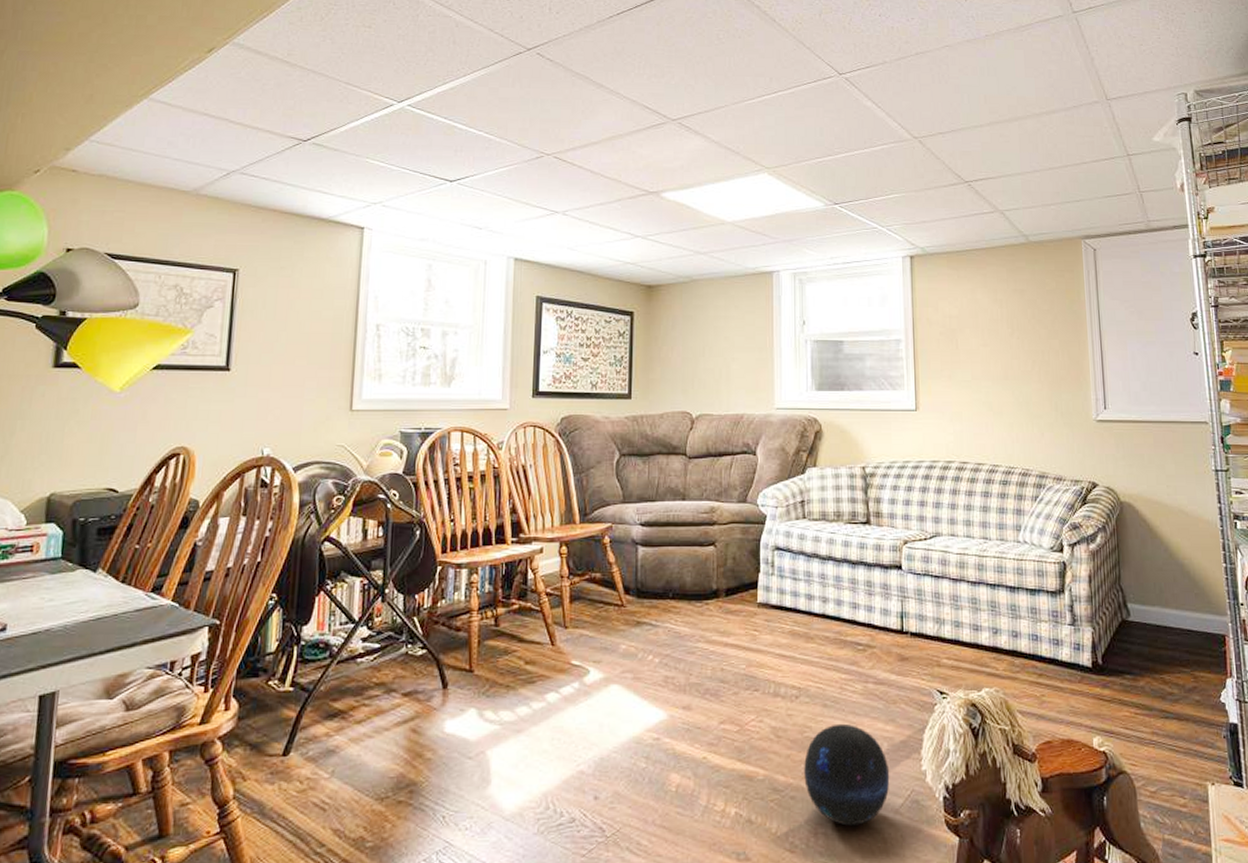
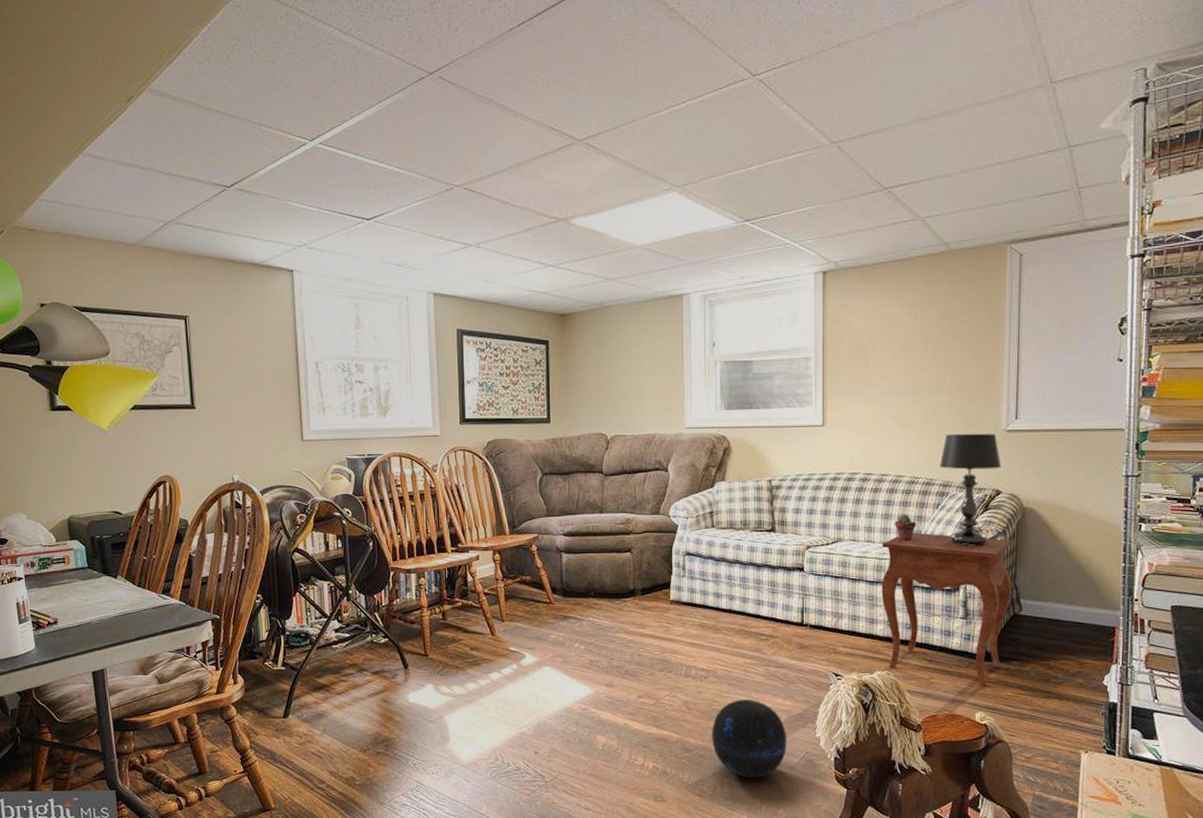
side table: none [982,527,1118,706] -> present [881,532,1012,687]
potted succulent: none [994,506,1016,536] -> present [895,514,916,541]
table lamp: none [1034,422,1095,542] -> present [939,433,1001,546]

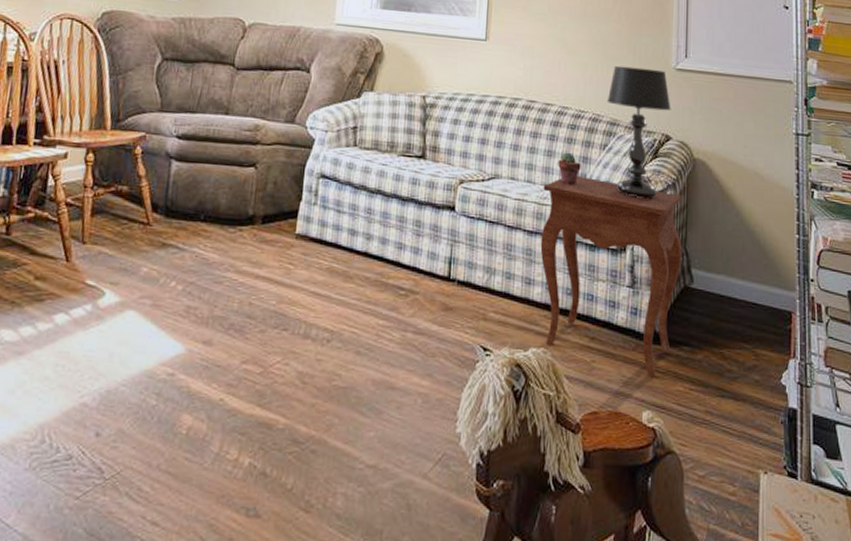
ball: present [712,699,787,778] -> none [328,374,421,488]

